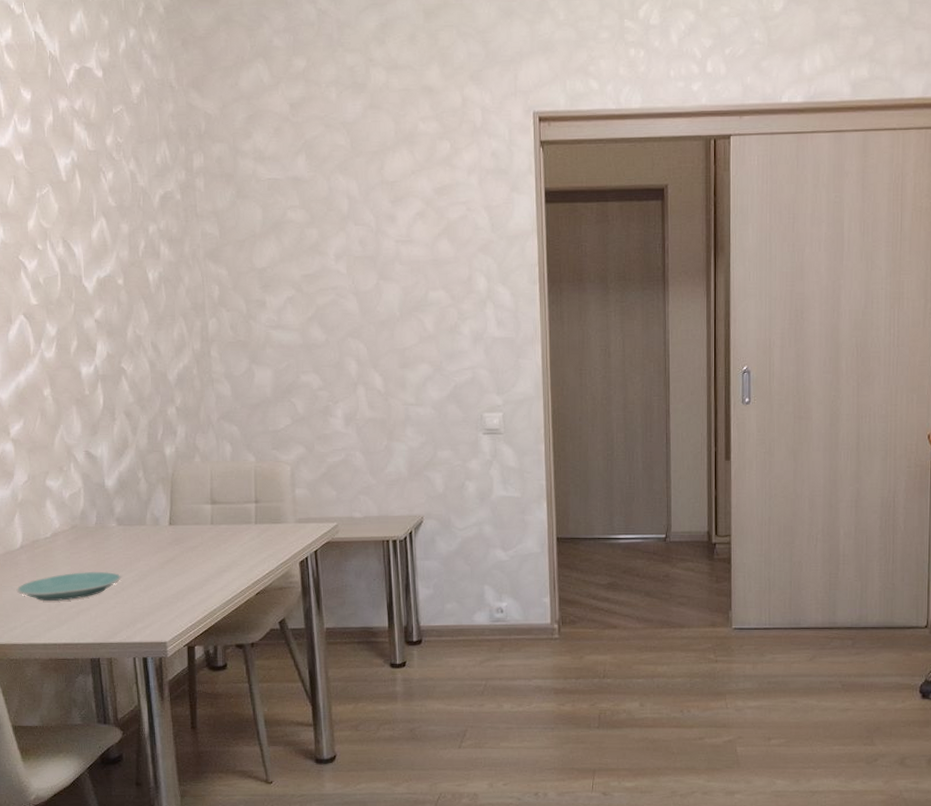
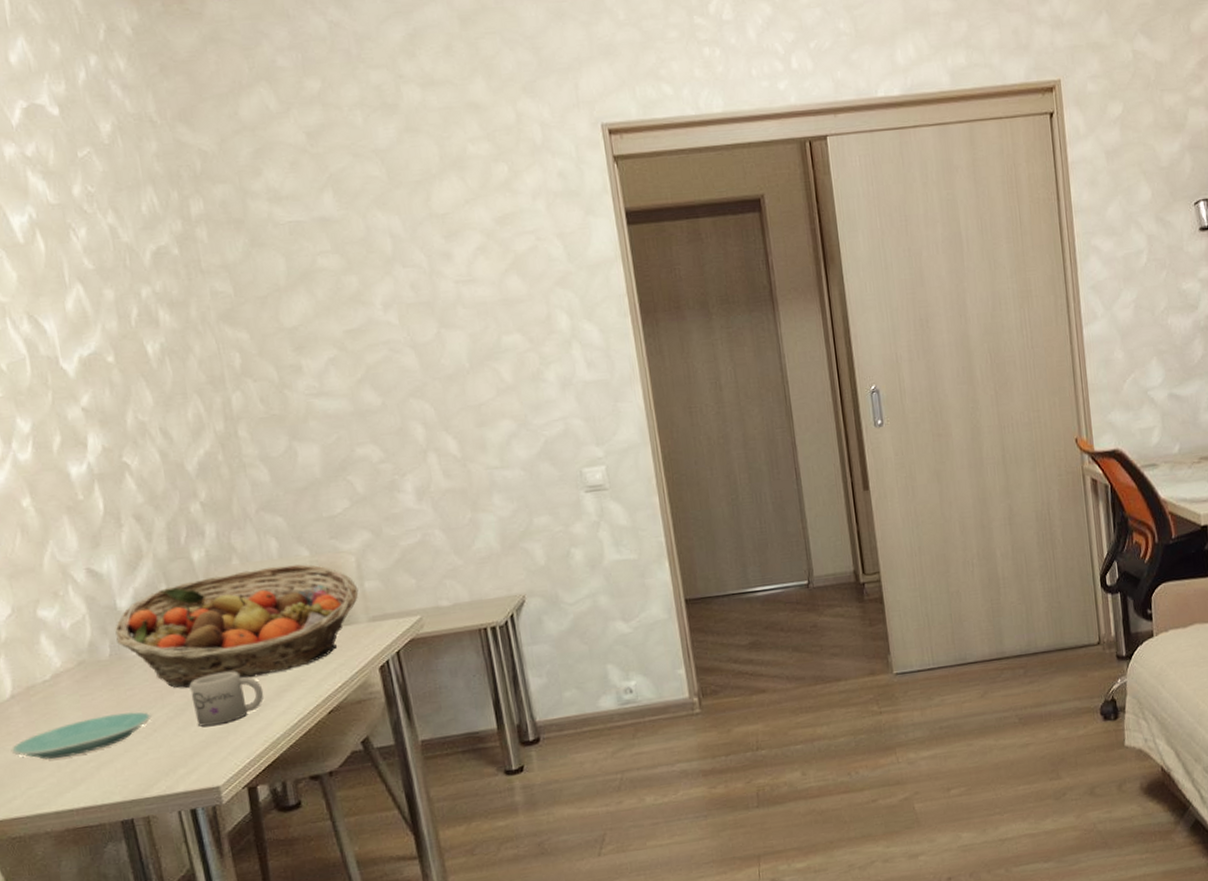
fruit basket: none [102,467,290,558] -> present [115,564,359,688]
mug: none [152,549,208,591] -> present [189,671,264,727]

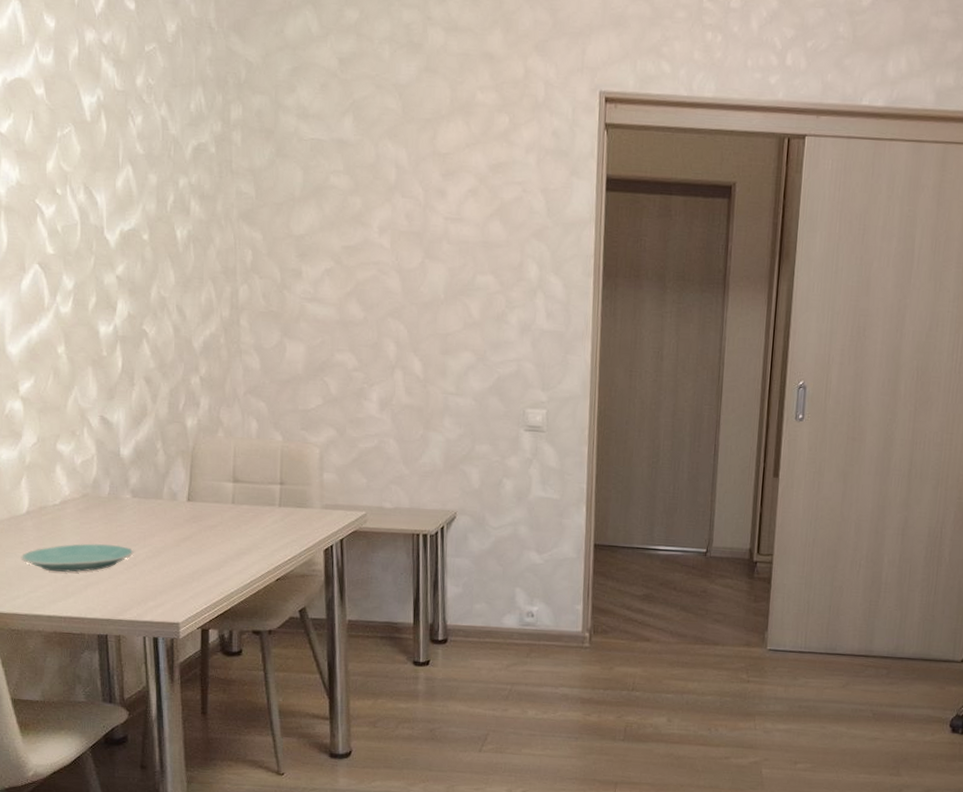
fruit basket: present [115,564,359,688] -> none [116,443,318,537]
mug: present [189,671,264,727] -> none [168,526,227,571]

